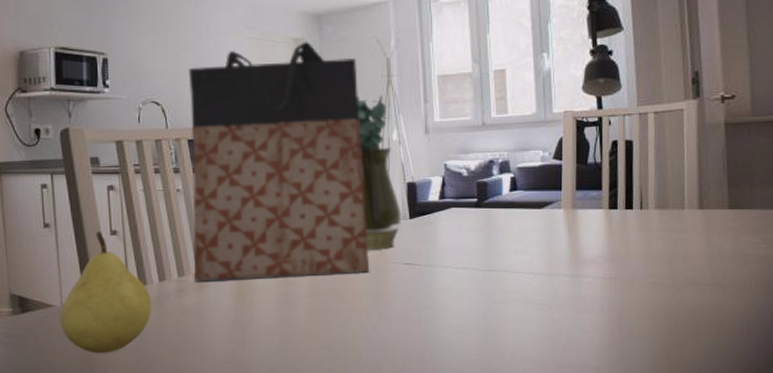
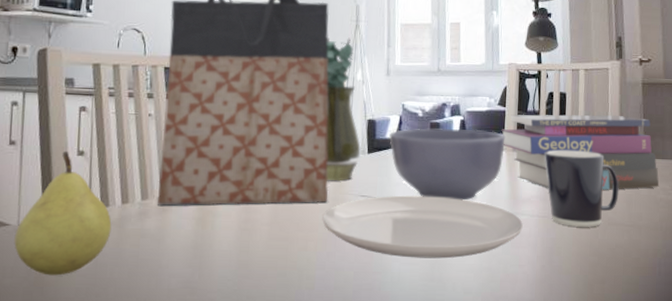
plate: none [365,261,587,327] -> present [322,195,523,259]
bowl: none [432,186,563,265] -> present [389,128,505,201]
books: none [558,163,747,247] -> present [501,114,659,190]
mug: none [608,204,699,288] -> present [544,149,619,227]

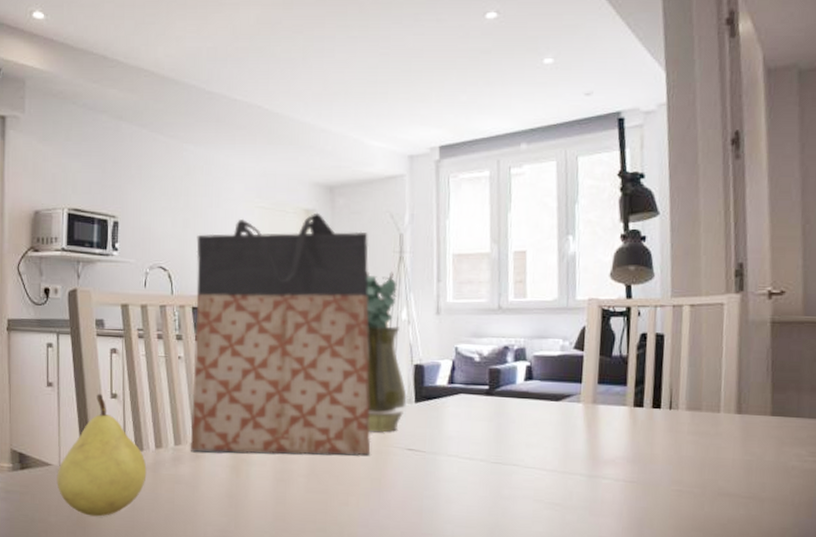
plate: present [322,195,523,259] -> none [364,450,605,524]
bowl: present [389,128,505,201] -> none [440,375,583,459]
books: present [501,114,659,190] -> none [578,360,792,453]
mug: present [544,149,619,227] -> none [633,403,735,497]

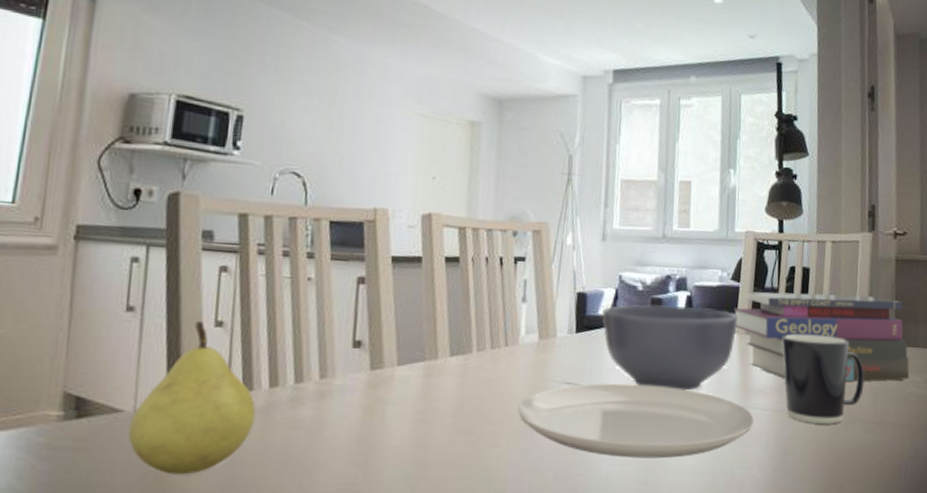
bag: present [190,212,371,455] -> none [314,125,537,392]
plate: none [364,450,605,524] -> present [518,383,754,459]
vase: present [366,271,408,433] -> none [524,192,569,365]
bowl: none [440,375,583,459] -> present [602,304,738,391]
books: none [578,360,792,453] -> present [733,291,910,382]
mug: none [633,403,735,497] -> present [781,333,865,424]

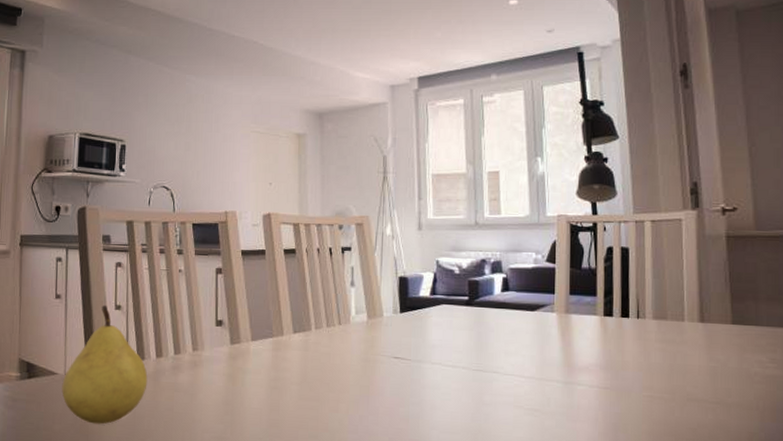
plate: present [518,383,754,459] -> none [353,358,580,429]
bowl: present [602,304,738,391] -> none [423,286,556,366]
books: present [733,291,910,382] -> none [551,272,753,360]
mug: present [781,333,865,424] -> none [603,312,700,403]

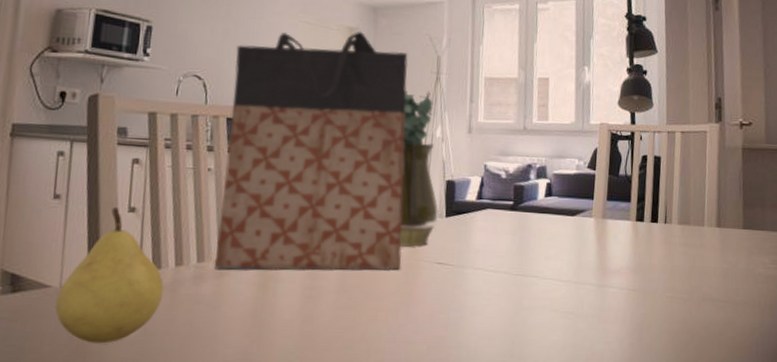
bag: none [189,136,360,364] -> present [214,31,409,270]
vase: none [353,190,394,342] -> present [400,90,439,247]

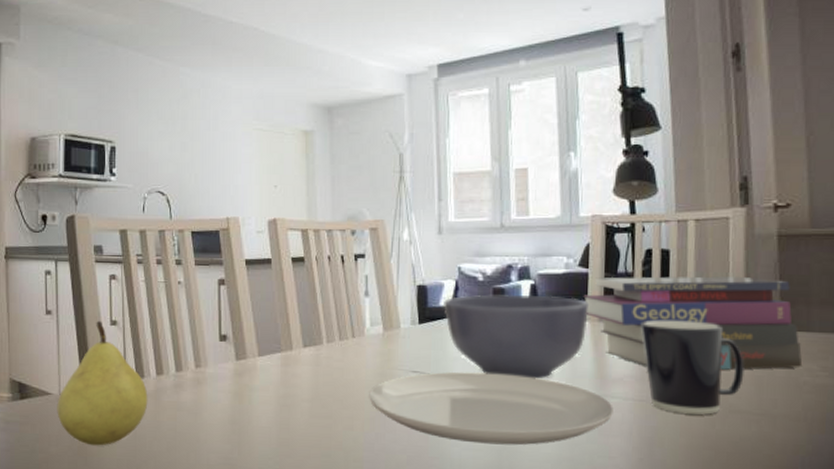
bag: present [214,31,409,270] -> none [191,133,375,379]
plate: none [394,263,611,333] -> present [369,372,613,445]
vase: present [400,90,439,247] -> none [366,191,412,355]
bowl: none [469,191,594,271] -> present [444,294,589,379]
books: none [590,178,758,263] -> present [583,276,803,370]
mug: none [635,217,715,302] -> present [640,319,745,415]

